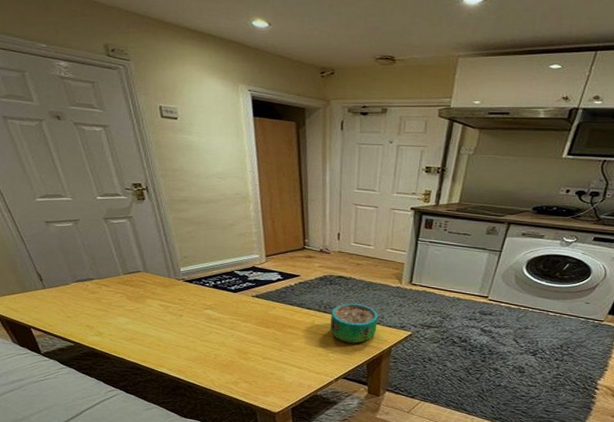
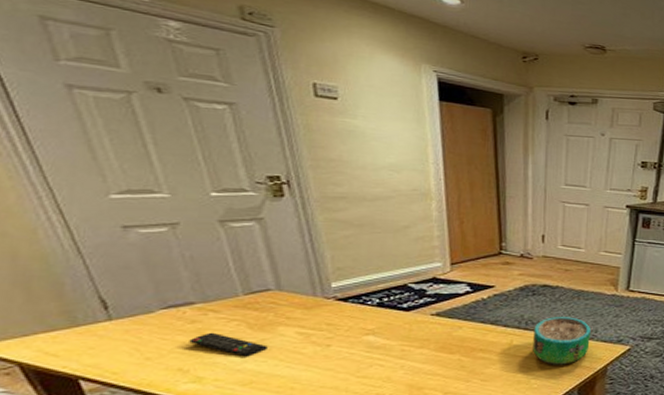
remote control: none [92,301,141,320] -> present [189,332,268,357]

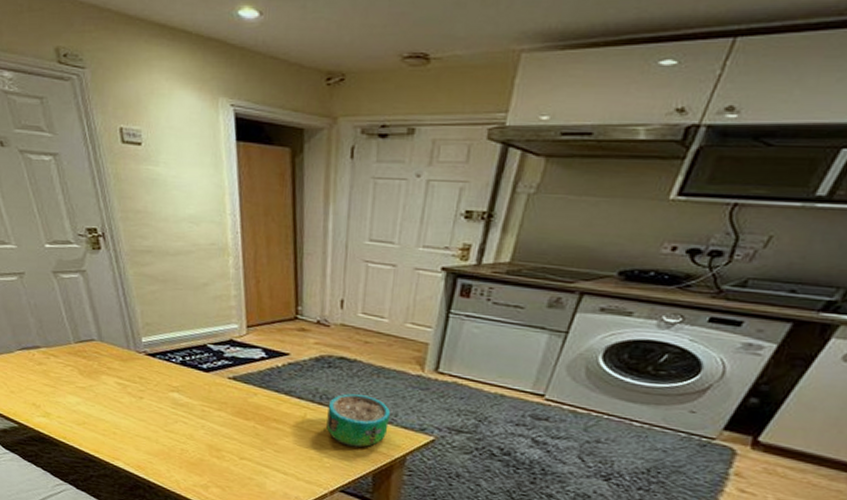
remote control: present [189,332,268,357] -> none [39,374,94,400]

